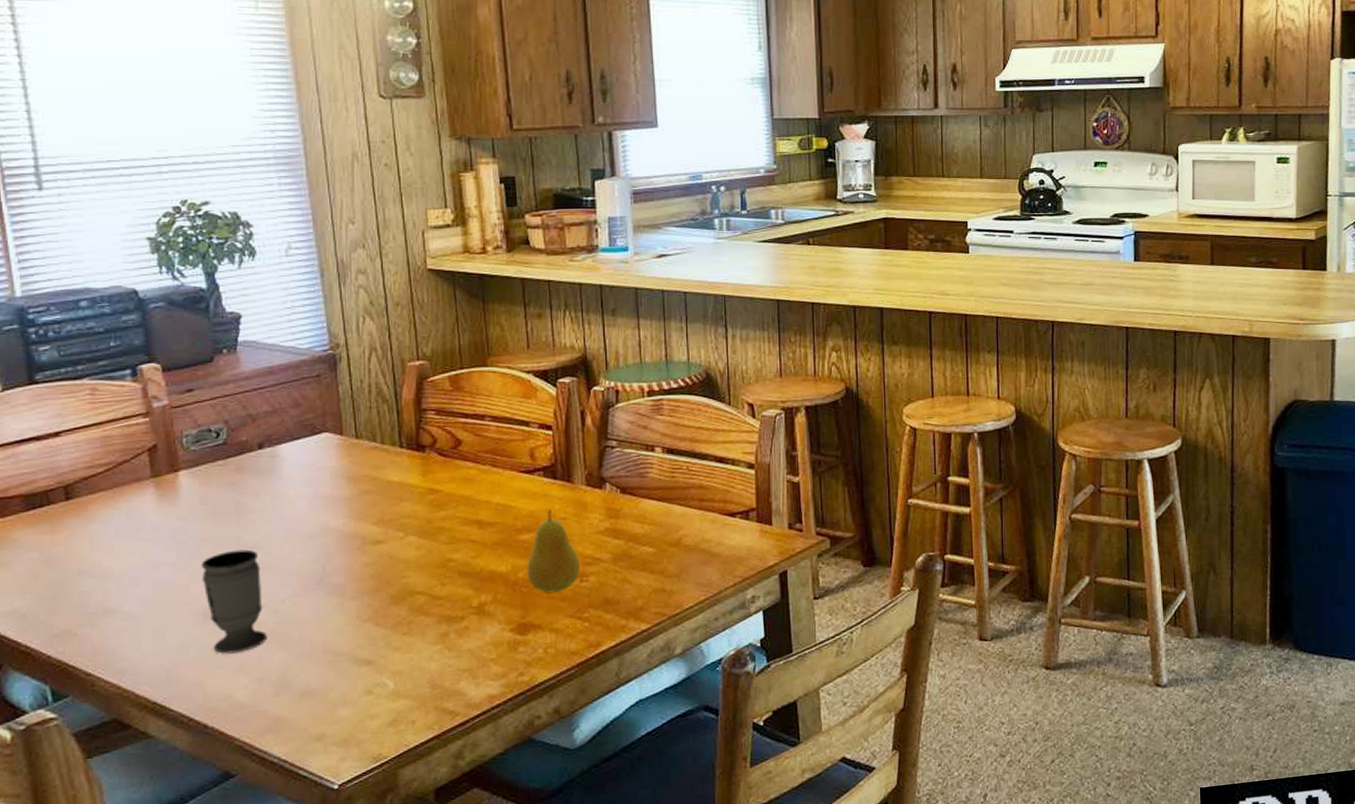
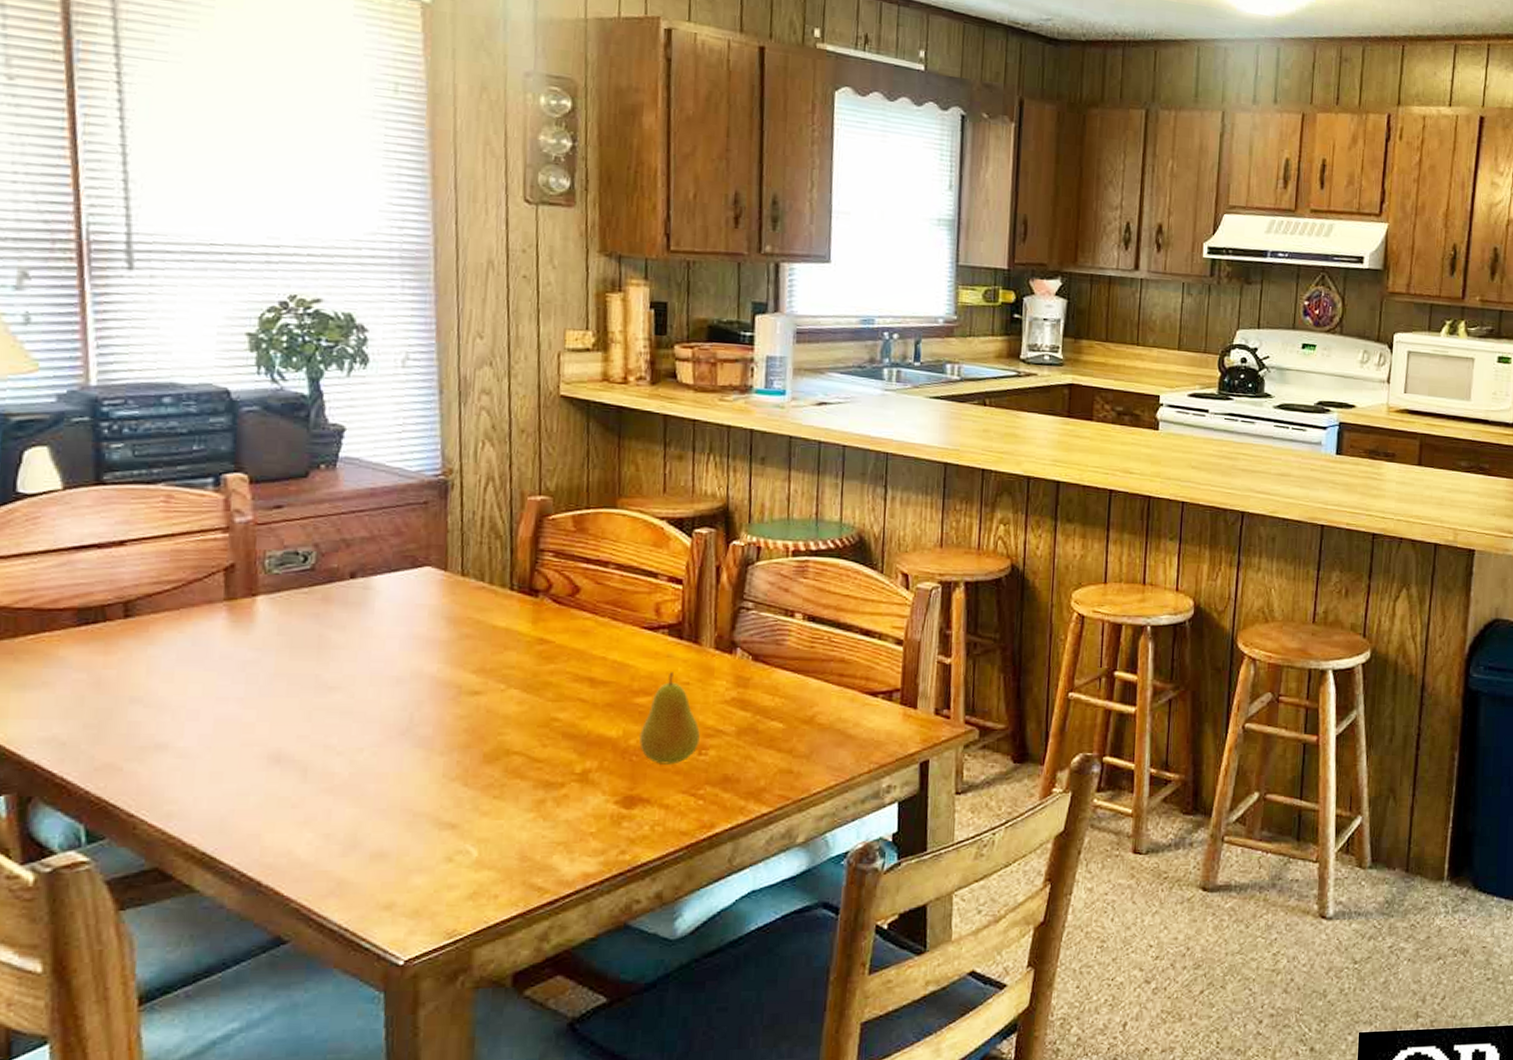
cup: present [200,549,267,654] -> none [271,689,340,804]

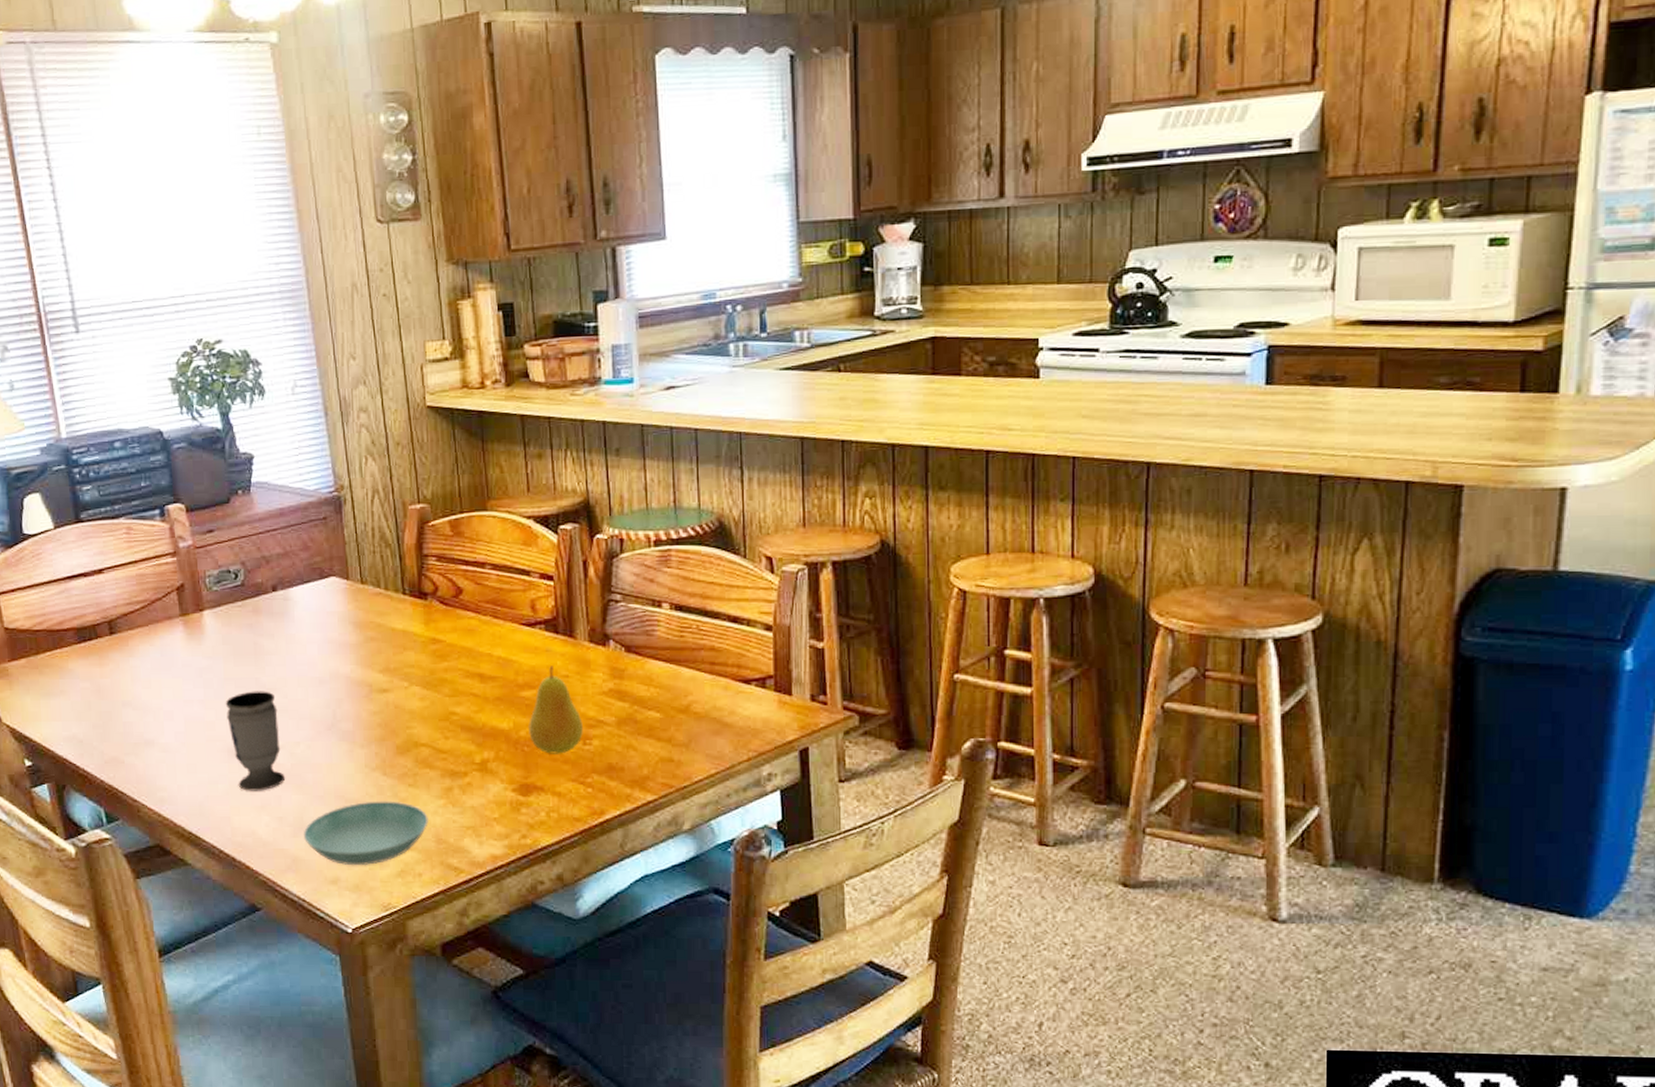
cup: none [271,689,340,804] -> present [225,691,285,791]
saucer: none [354,814,513,889] -> present [303,801,428,866]

